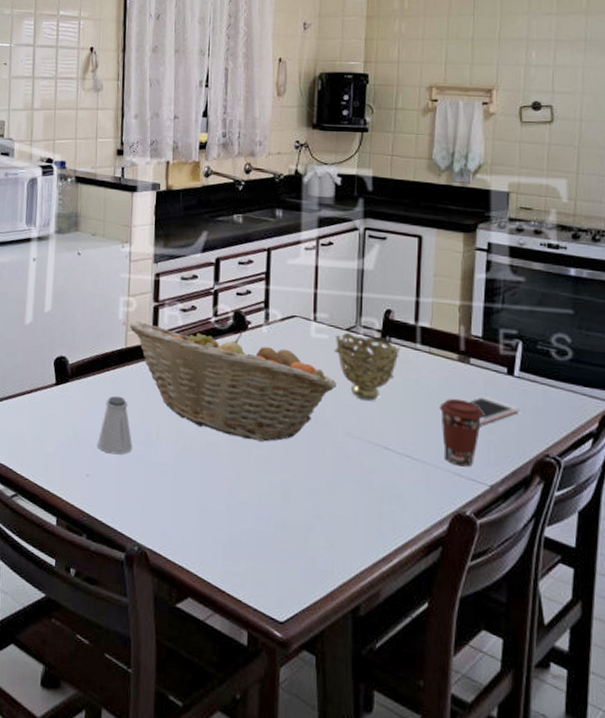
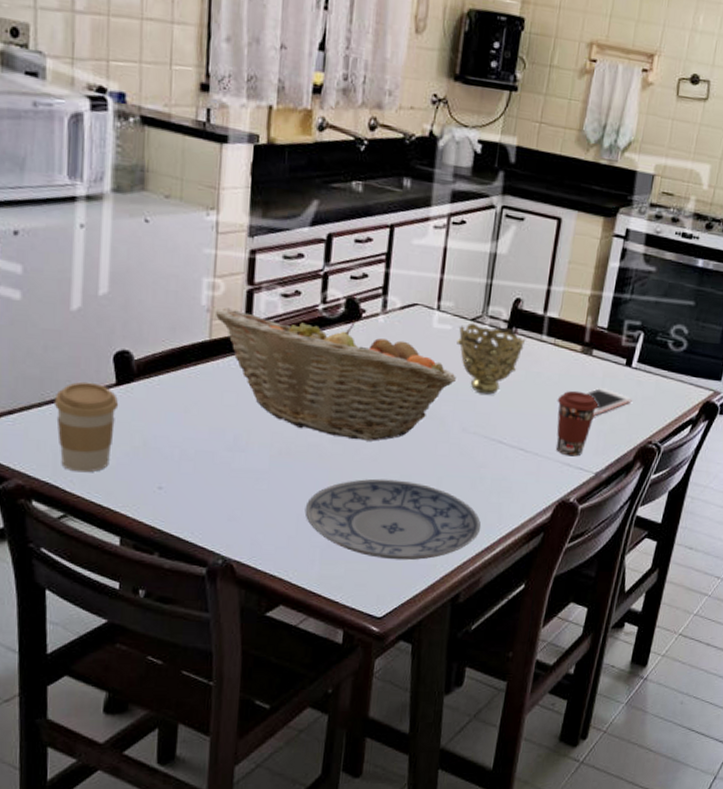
coffee cup: none [11,381,58,458] -> present [54,381,119,473]
saltshaker: present [97,396,133,455] -> none [172,396,218,463]
plate: none [207,478,374,565] -> present [304,478,481,561]

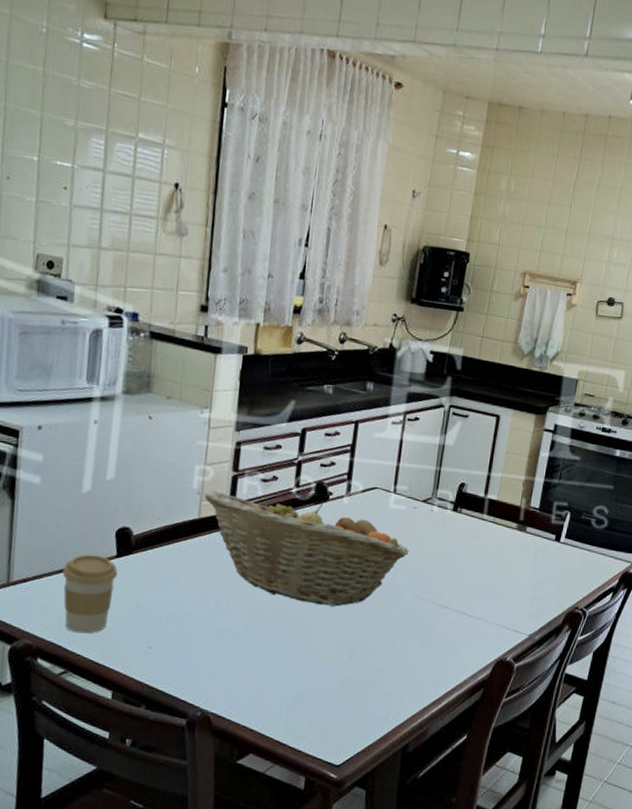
plate: present [304,478,481,561] -> none [274,639,429,713]
decorative bowl: present [457,322,526,395] -> none [410,503,469,566]
coffee cup: present [556,390,599,457] -> none [495,562,532,621]
cell phone: present [585,387,632,416] -> none [520,559,561,584]

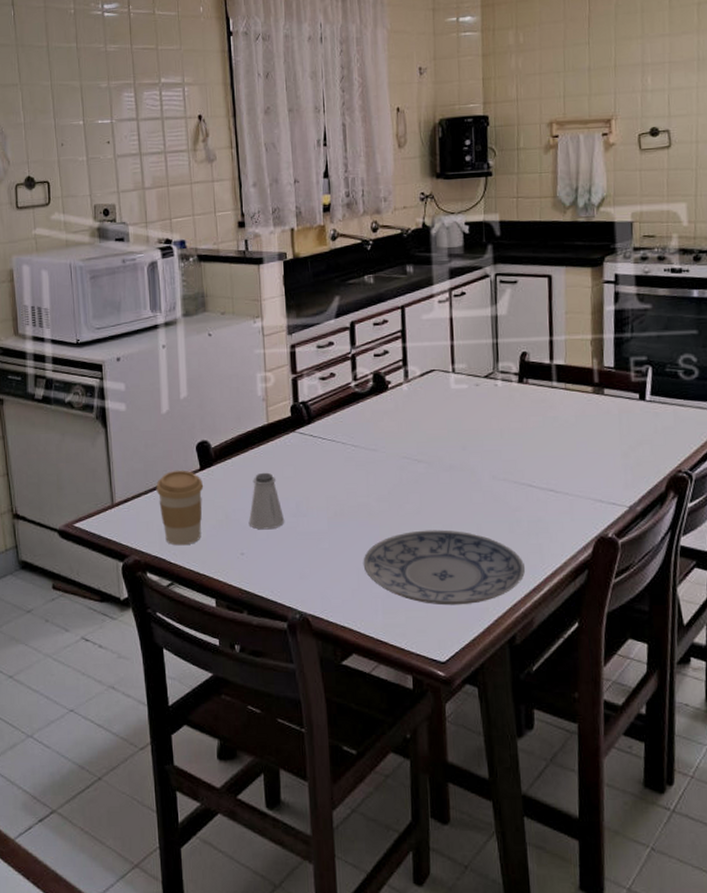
saltshaker: none [161,567,201,626] -> present [248,472,285,530]
fruit basket: present [205,490,409,607] -> none [270,391,479,497]
plate: none [274,639,429,713] -> present [363,530,525,606]

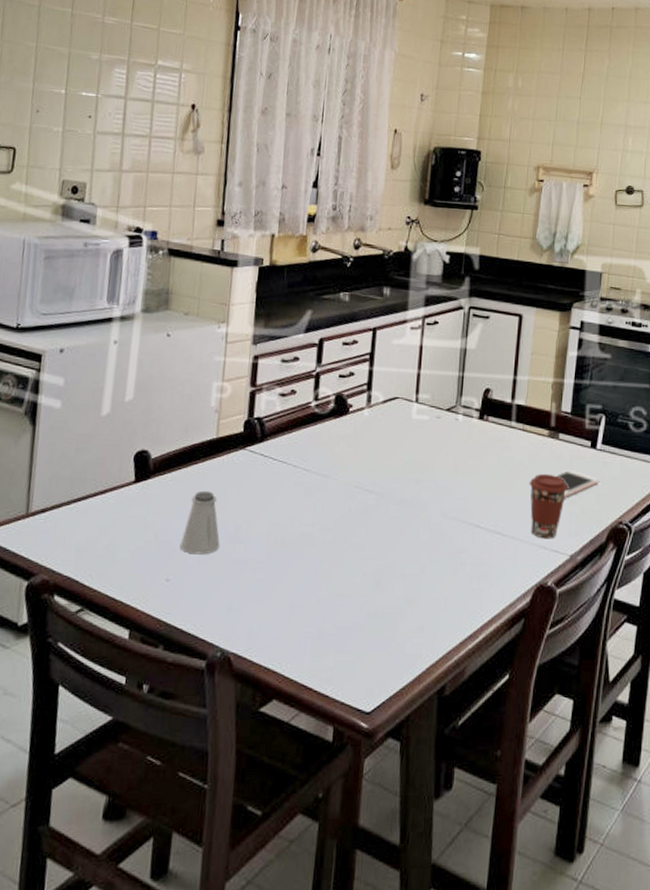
coffee cup: present [156,470,204,546] -> none [80,480,136,567]
plate: present [363,530,525,606] -> none [297,566,463,650]
coffee cup: none [577,429,620,493] -> present [529,473,569,539]
cell phone: none [604,423,652,451] -> present [555,469,600,497]

